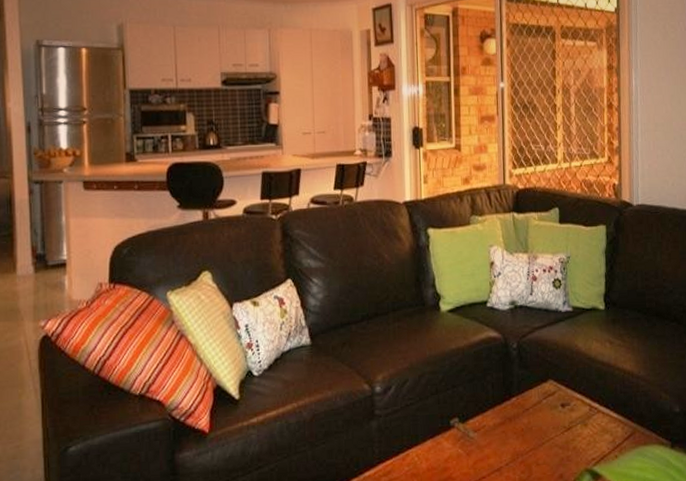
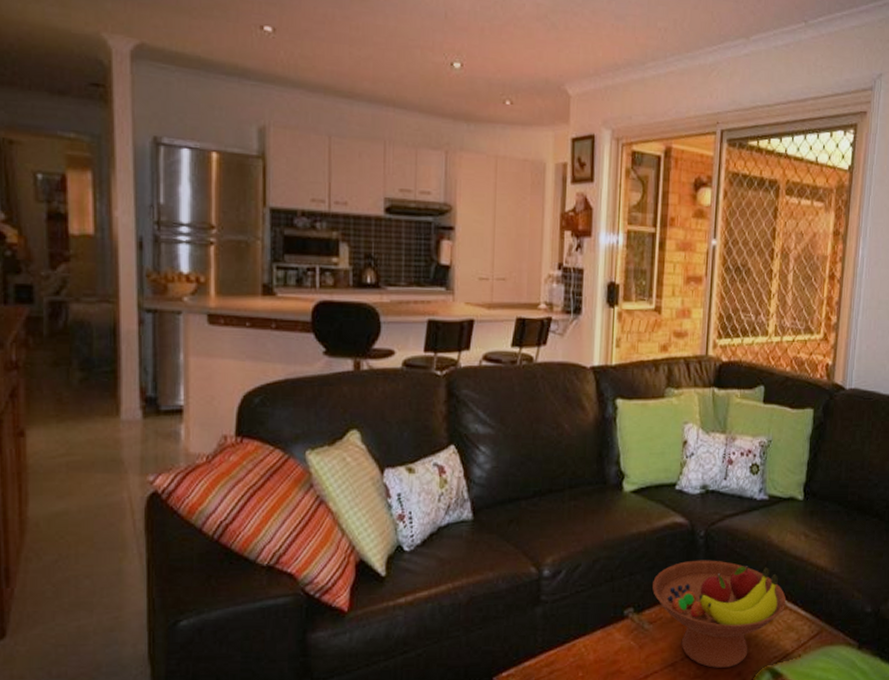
fruit bowl: none [474,370,599,472] -> present [652,560,787,668]

